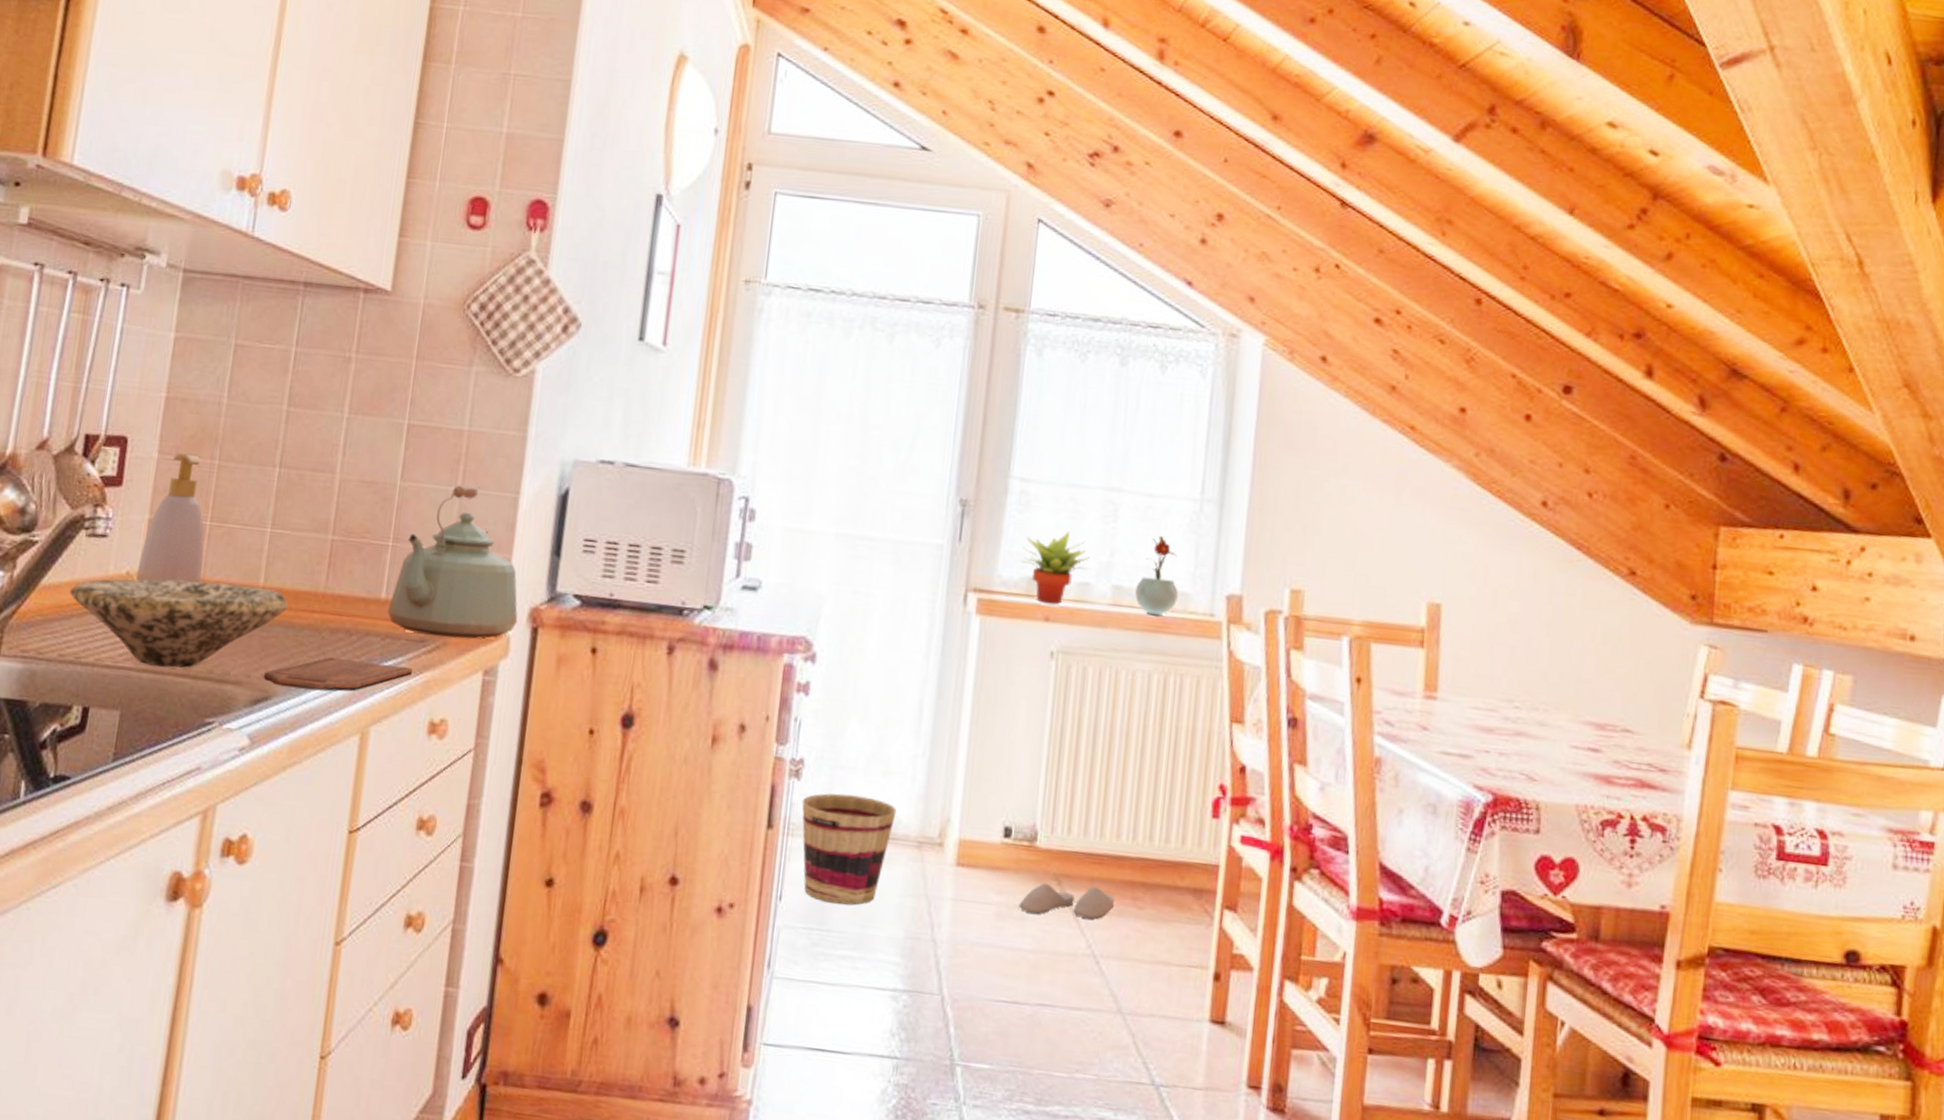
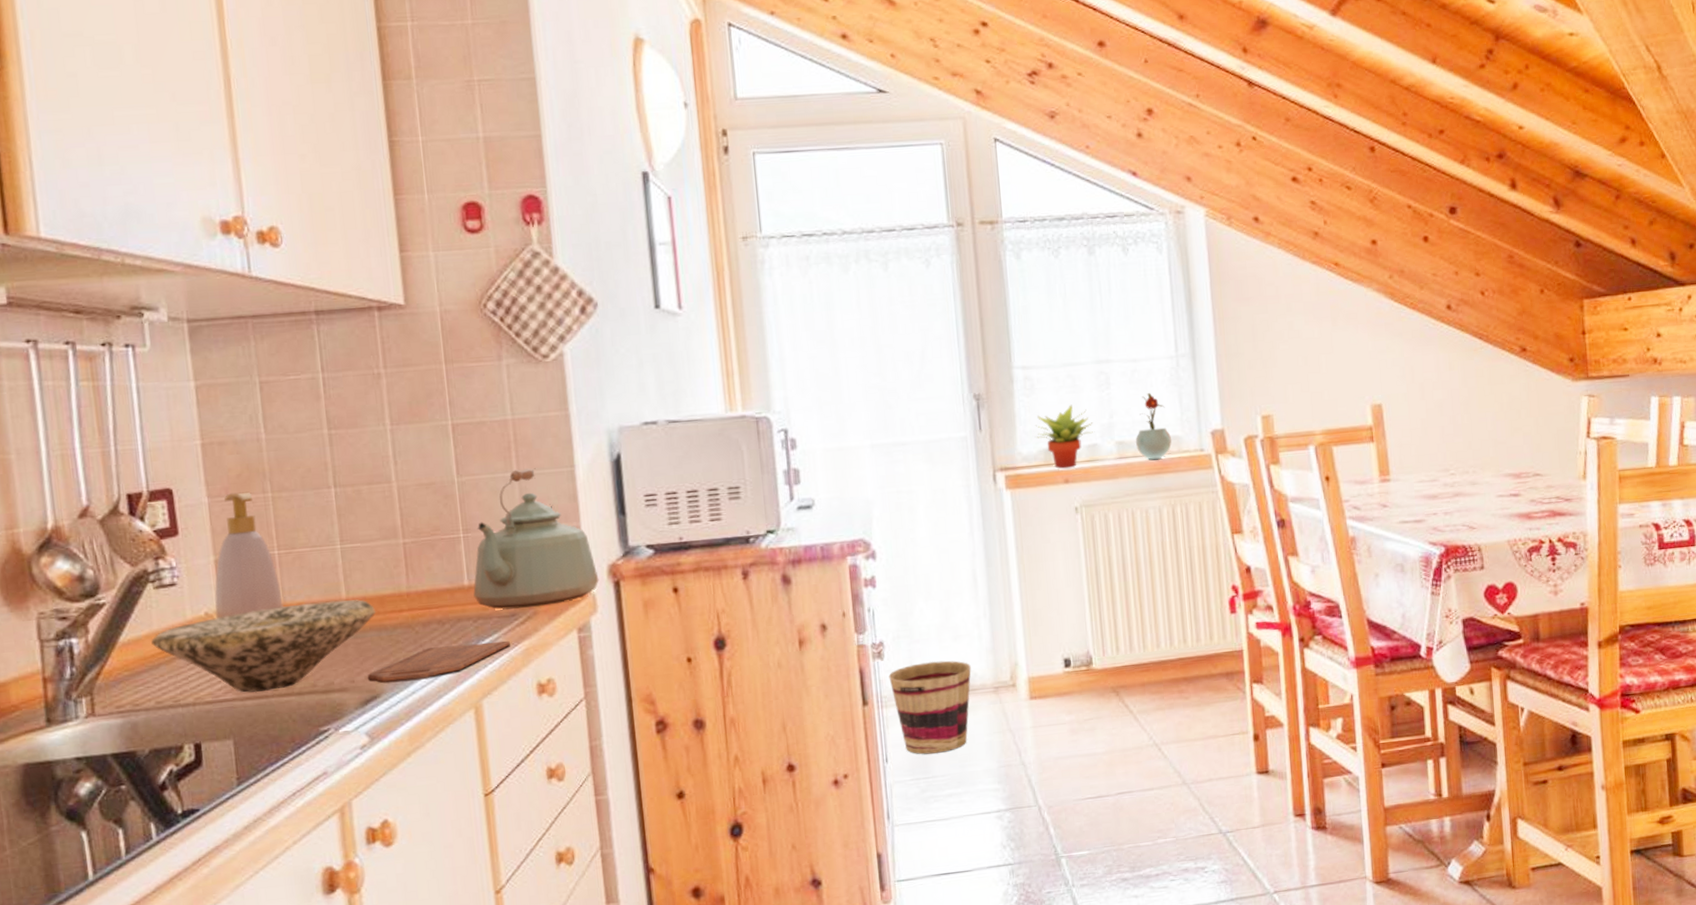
slippers: present [1018,882,1114,919] -> none [1087,690,1165,723]

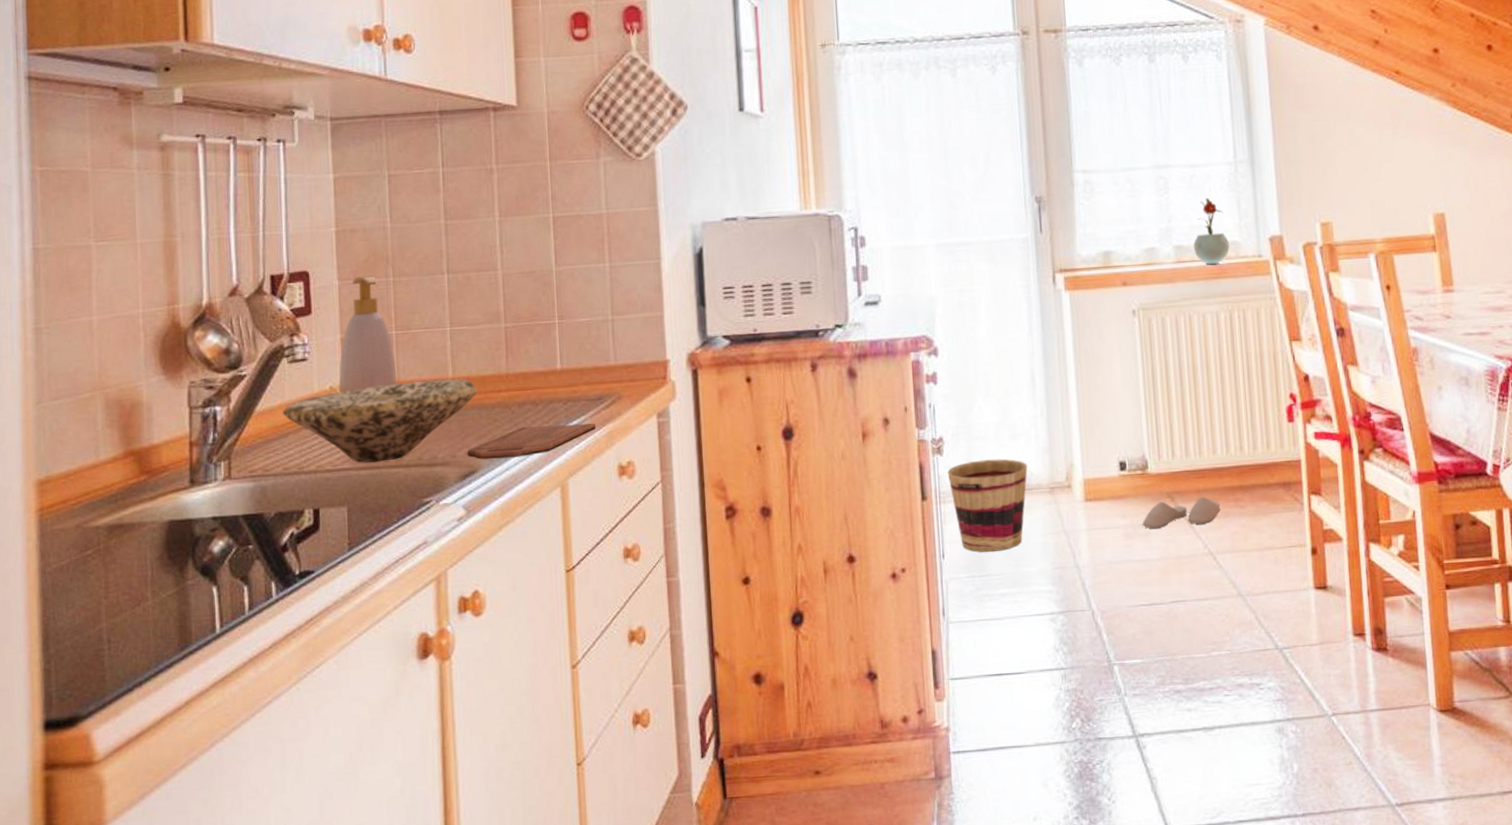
kettle: present [473,468,599,610] -> none [565,260,679,393]
succulent plant: present [1035,404,1095,470] -> none [1094,208,1153,272]
slippers: none [1087,690,1165,723] -> present [1142,497,1220,529]

